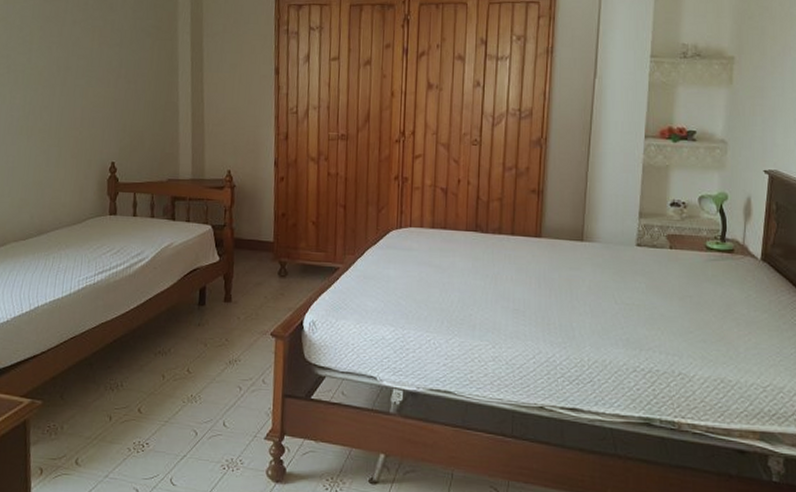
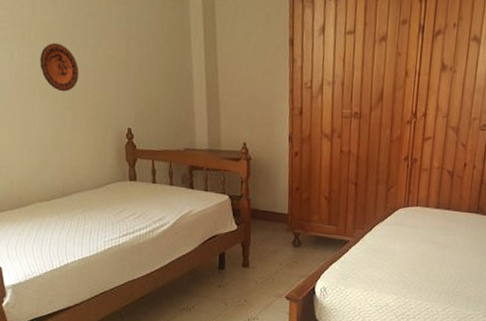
decorative plate: none [29,84,68,130] -> present [40,42,79,92]

